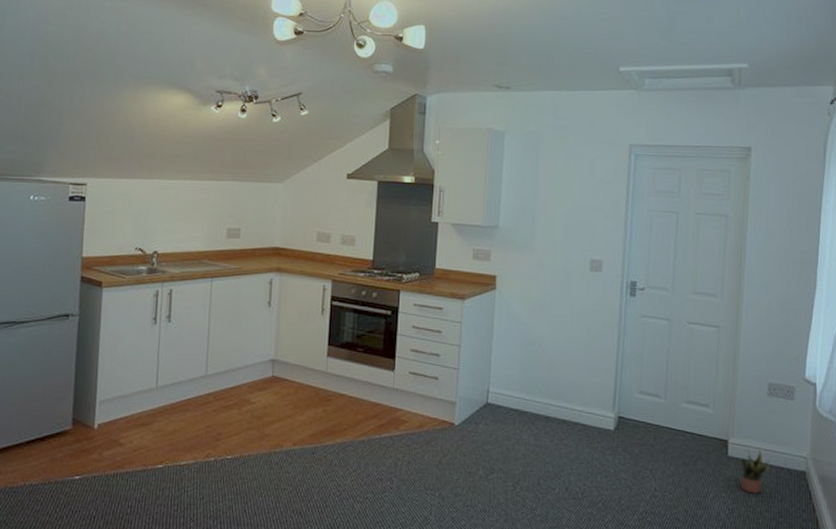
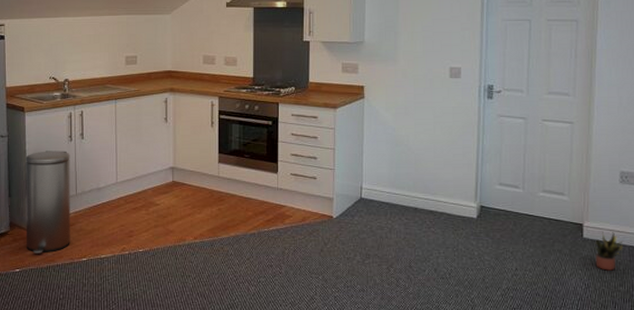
pedal bin: none [90,334,153,458] -> present [26,151,70,254]

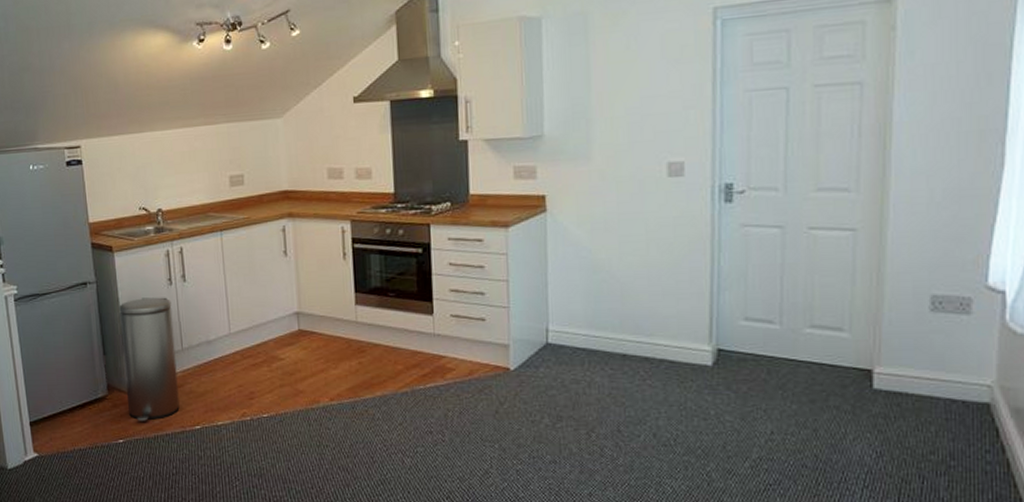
potted plant: present [594,231,624,271] -> none [890,379,936,433]

